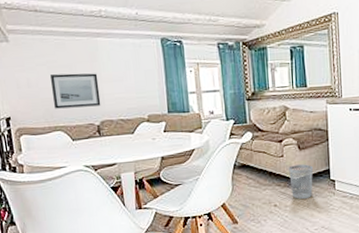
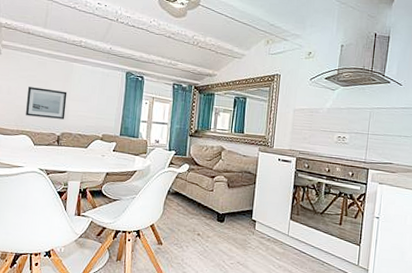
wastebasket: present [289,164,314,199] -> none [215,200,239,233]

